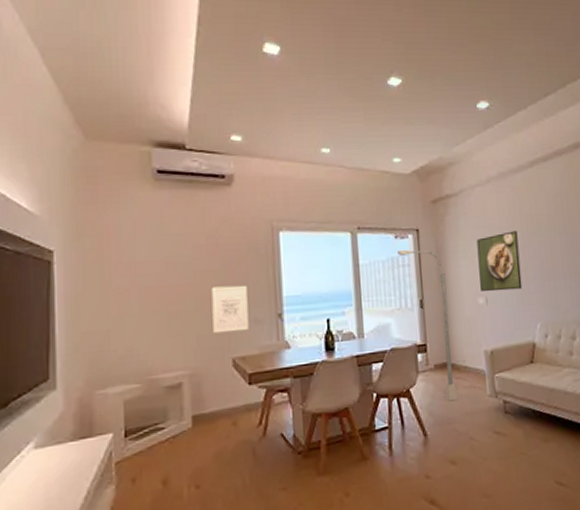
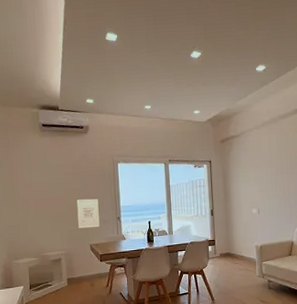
floor lamp: present [398,249,459,402] -> none [196,175,236,279]
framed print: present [476,231,523,292] -> none [252,161,286,205]

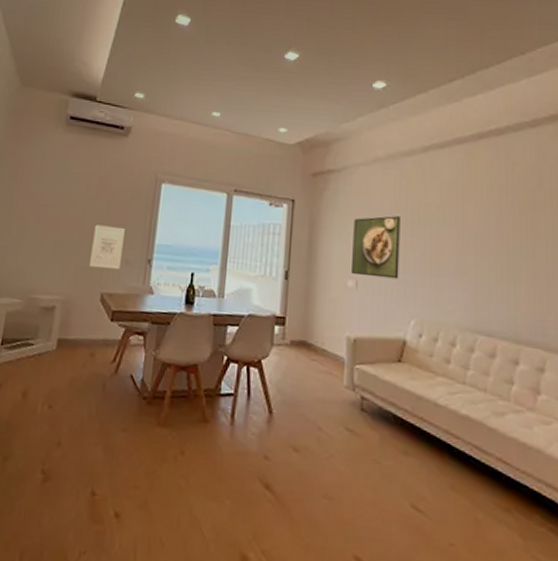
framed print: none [252,161,286,205] -> present [352,216,400,279]

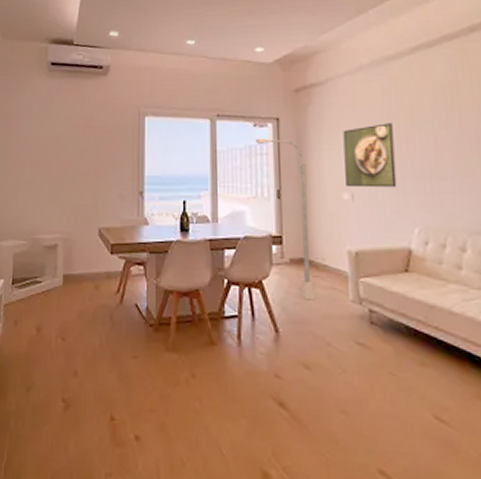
wall art: present [89,224,125,270] -> none [85,163,114,205]
floor lamp: none [270,217,316,384] -> present [256,138,316,301]

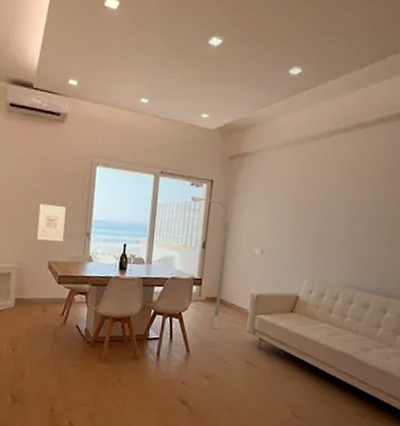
wall art: none [85,163,114,205] -> present [37,204,66,242]
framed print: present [343,123,397,188] -> none [259,194,303,247]

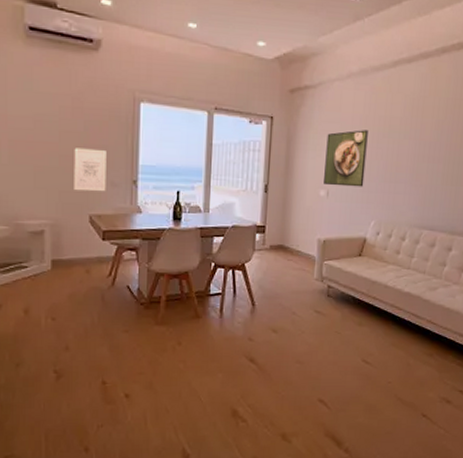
floor lamp: present [191,196,229,330] -> none [250,134,292,280]
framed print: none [259,194,303,247] -> present [324,130,368,187]

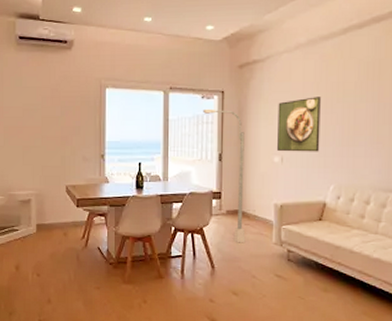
wall art: present [74,148,106,192] -> none [53,130,79,166]
floor lamp: none [250,134,292,280] -> present [203,108,246,243]

